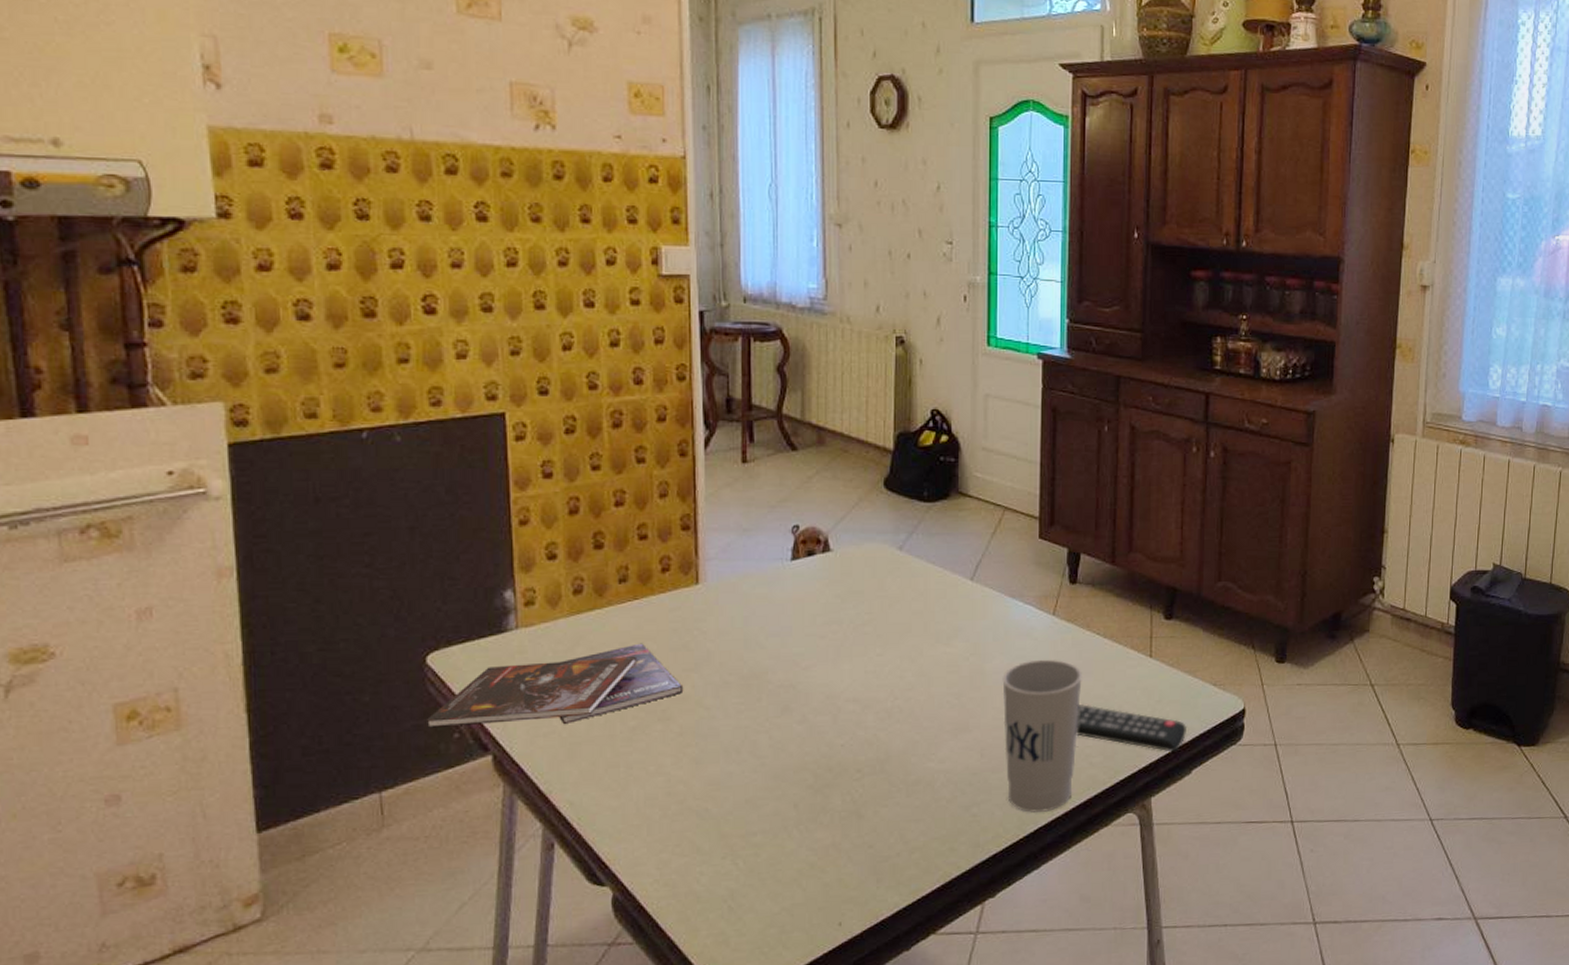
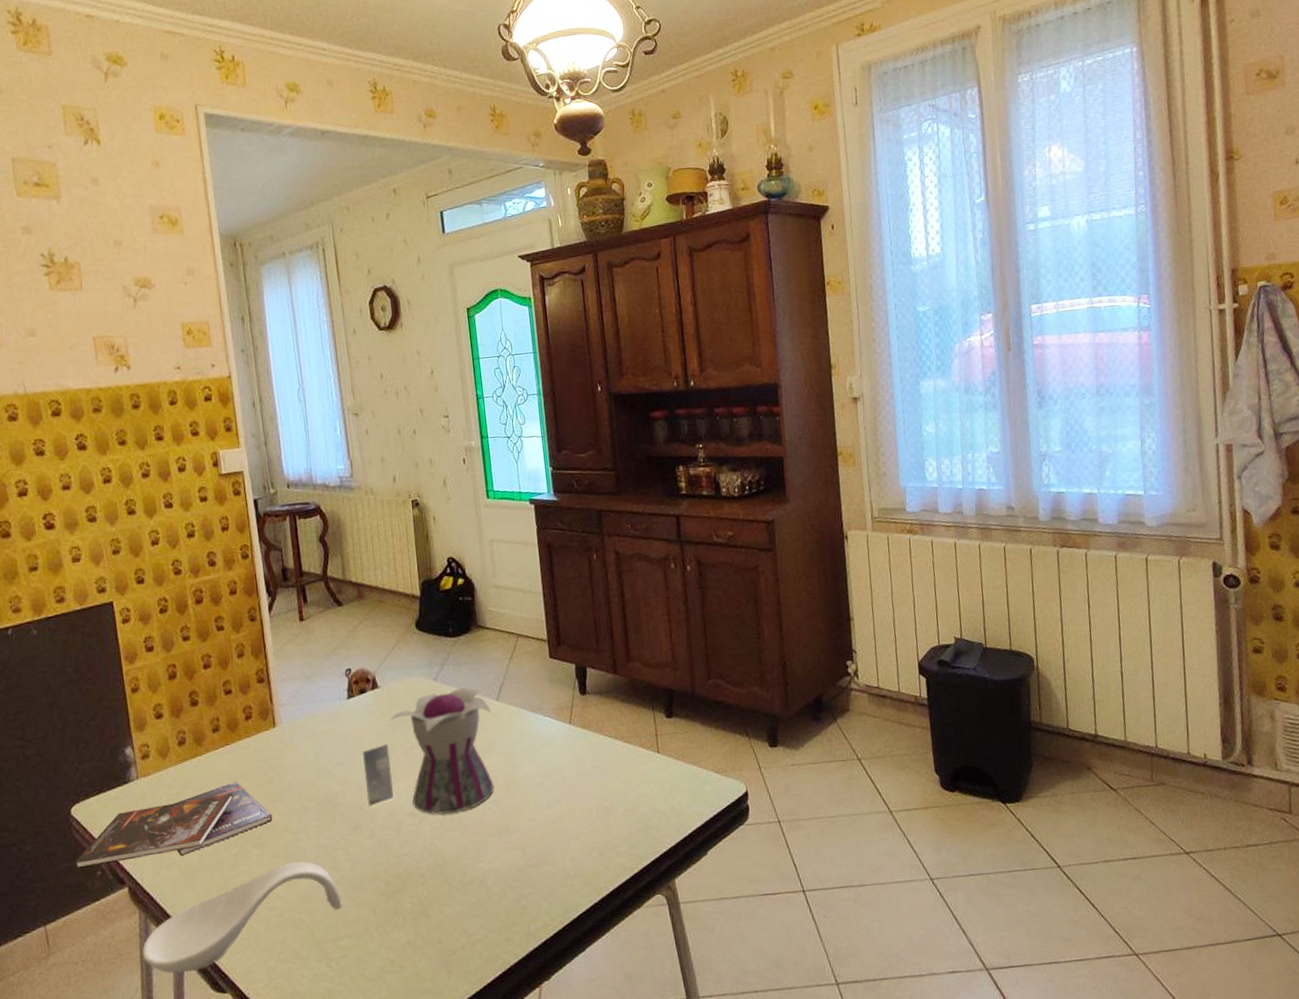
spoon rest: none [503,743,759,860] -> present [142,861,342,974]
teapot: none [802,562,964,704] -> present [363,687,495,815]
cup: present [1002,659,1082,813] -> none [533,763,605,901]
remote control: present [1076,704,1188,752] -> none [600,800,699,837]

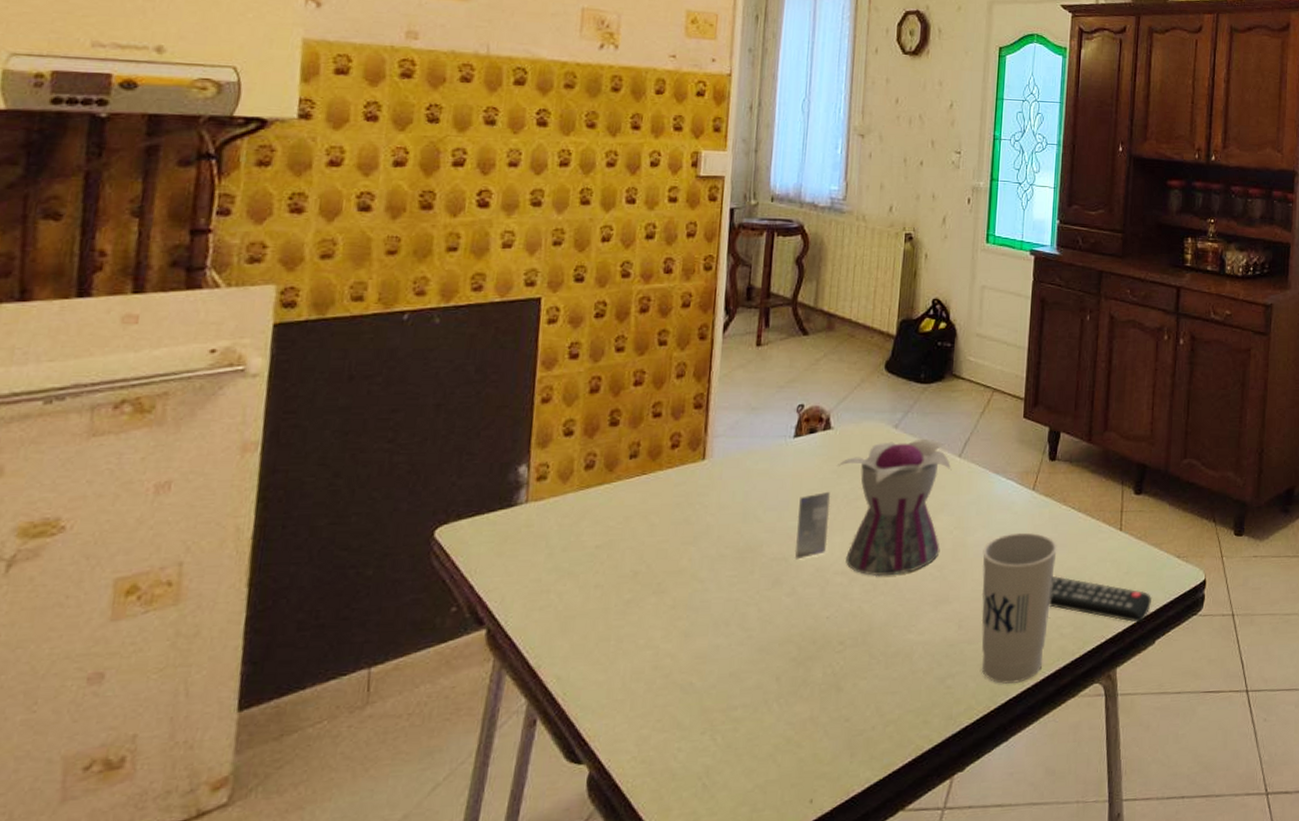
booklet: present [74,781,273,868] -> none [425,517,681,602]
spoon rest: present [142,861,342,974] -> none [486,615,743,738]
cup: none [533,763,605,901] -> present [981,532,1057,684]
remote control: none [600,800,699,837] -> present [1049,576,1153,623]

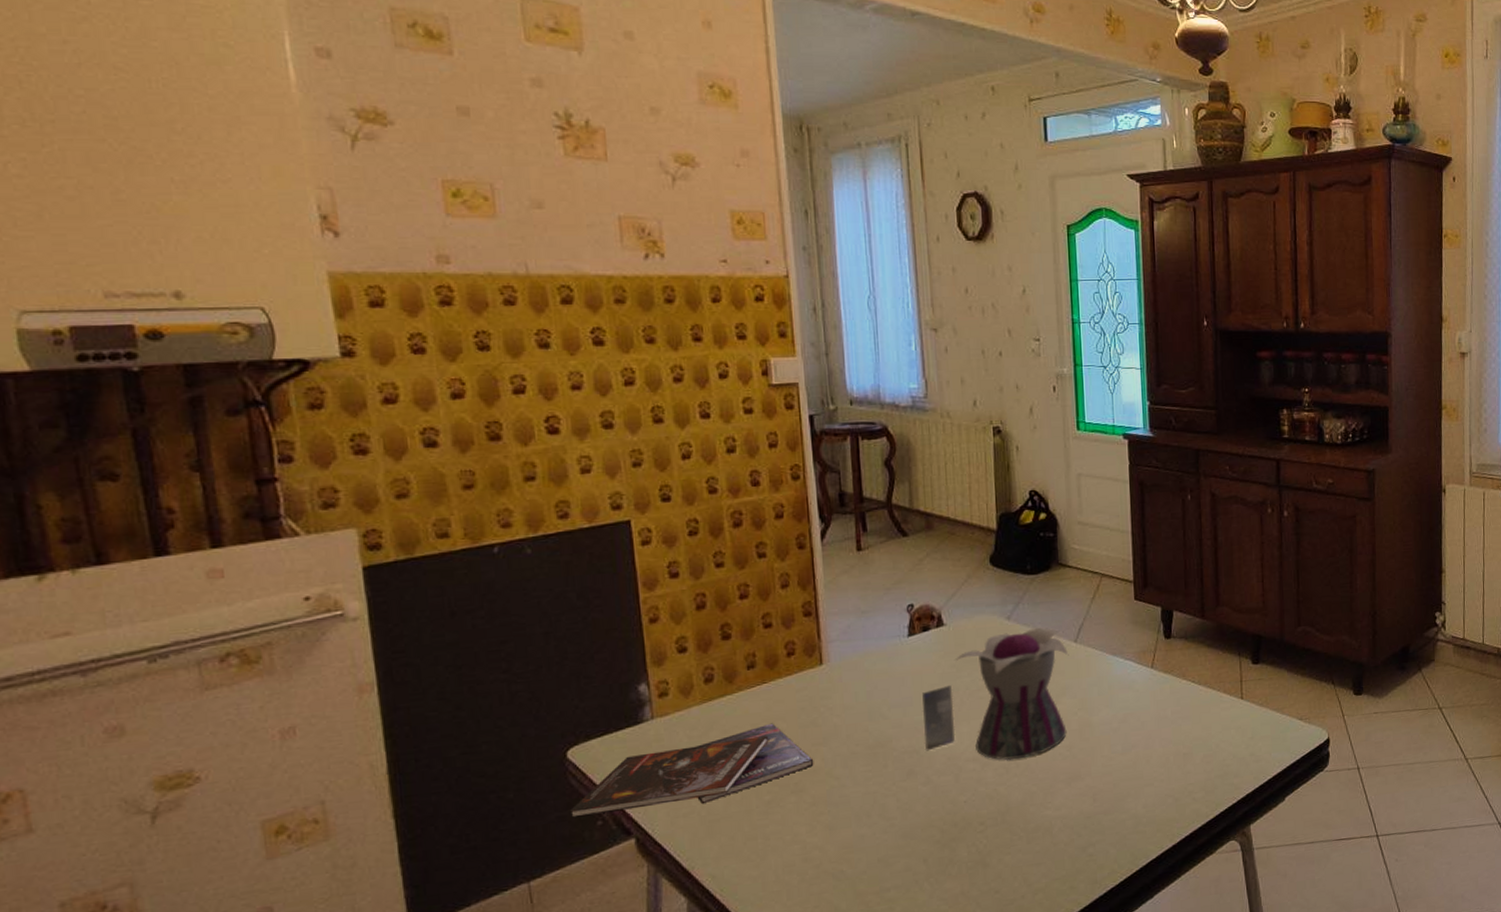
booklet: none [425,517,681,602] -> present [569,723,814,818]
cup: present [981,532,1057,684] -> none [1109,708,1181,848]
remote control: present [1049,576,1153,623] -> none [1178,746,1279,783]

